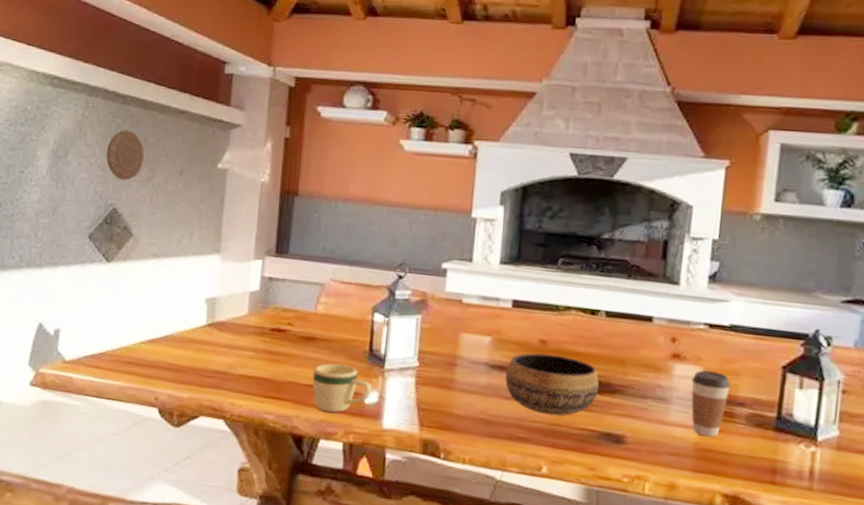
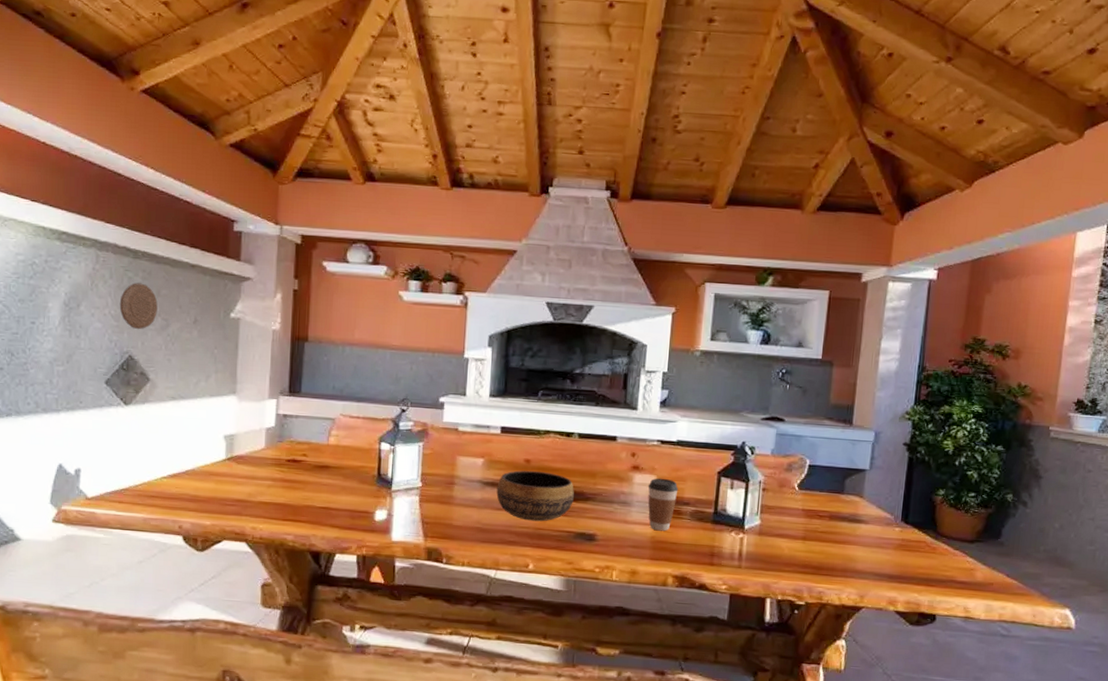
mug: present [312,363,373,413] -> none [327,487,382,530]

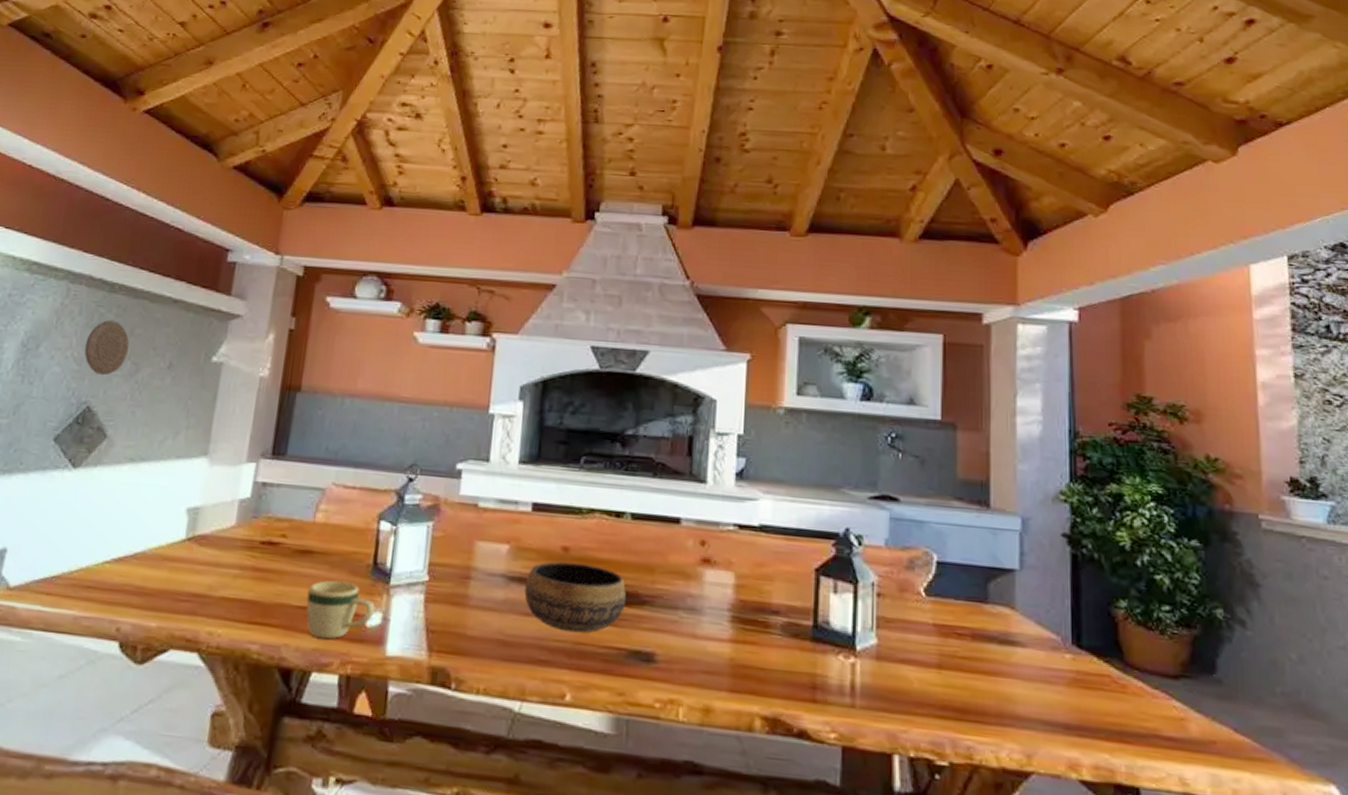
mug: none [327,487,382,530] -> present [306,580,376,639]
coffee cup: present [648,478,679,531] -> none [723,575,764,651]

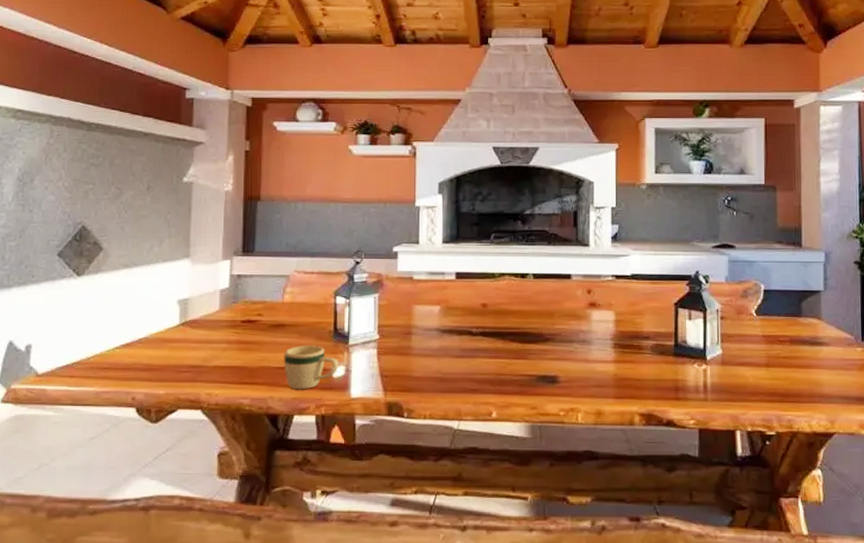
decorative plate: present [84,320,130,376] -> none [73,154,111,200]
bowl: present [524,561,627,633] -> none [455,316,534,367]

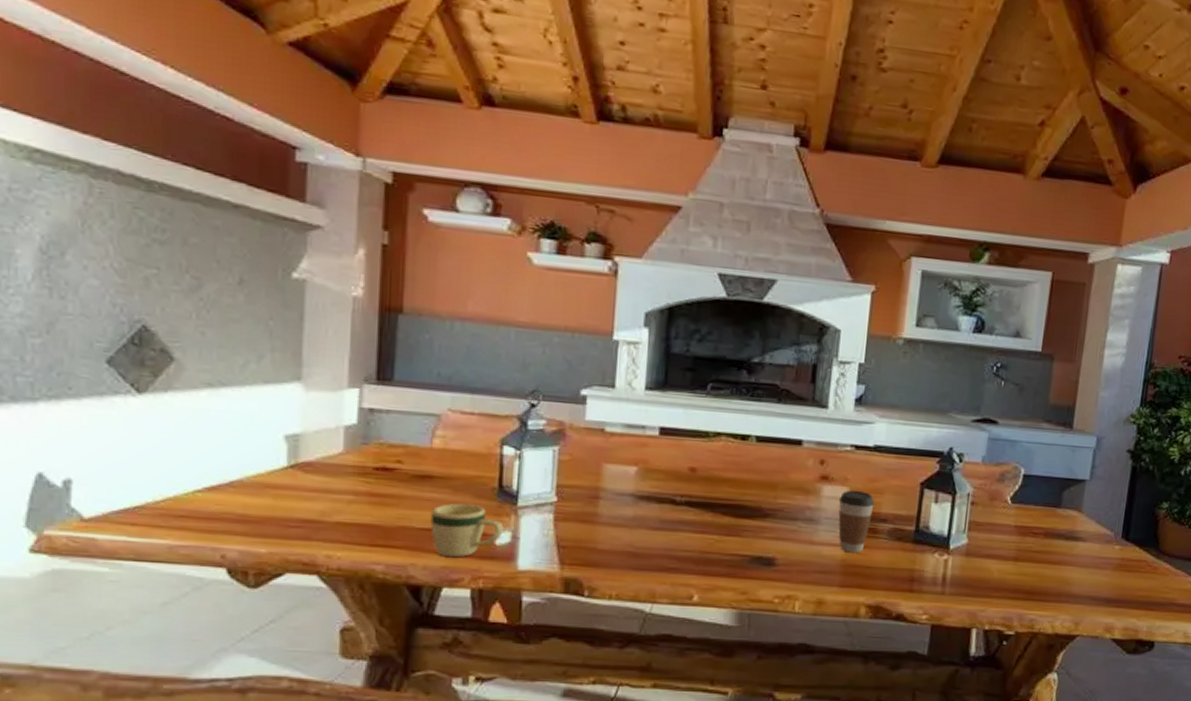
coffee cup: none [606,313,637,368] -> present [838,490,875,553]

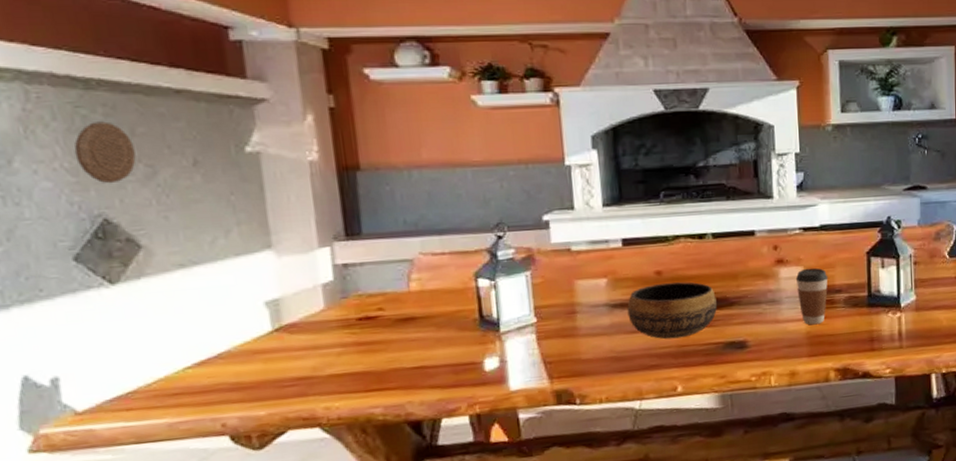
decorative plate: none [126,225,184,291] -> present [74,121,136,184]
mug: present [430,503,504,558] -> none [419,337,491,390]
bowl: none [653,481,751,544] -> present [627,282,718,340]

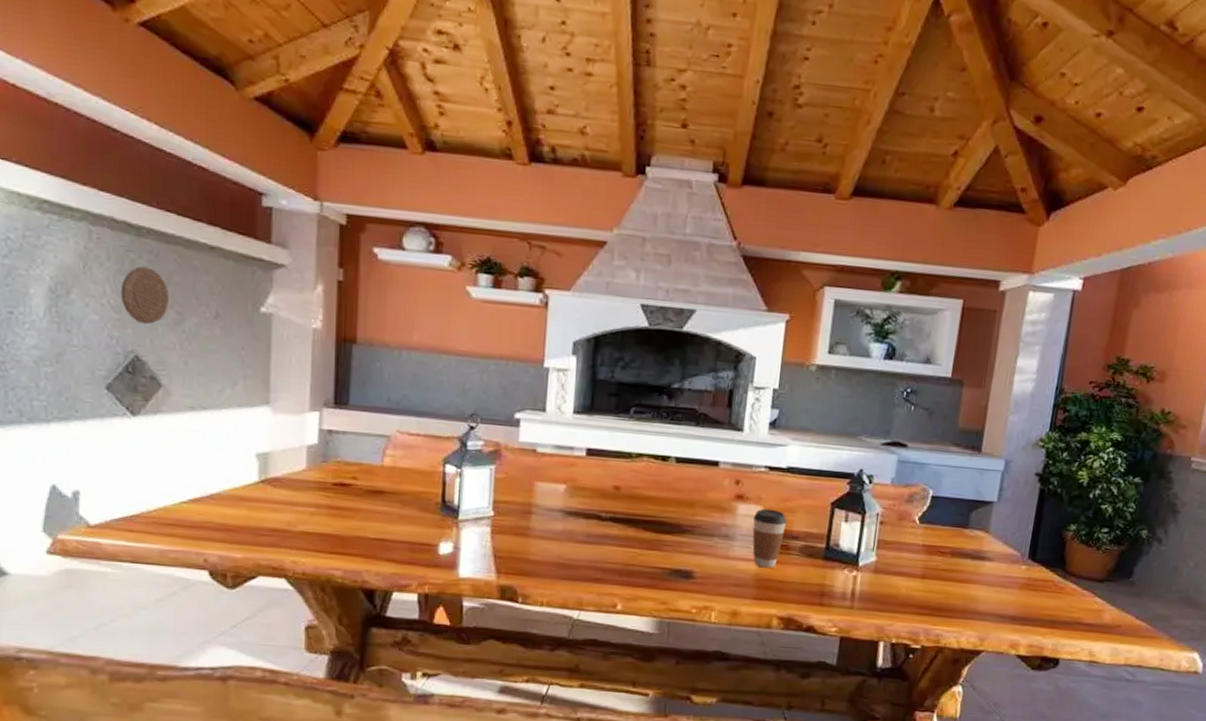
bowl: present [627,282,718,340] -> none [580,499,671,557]

